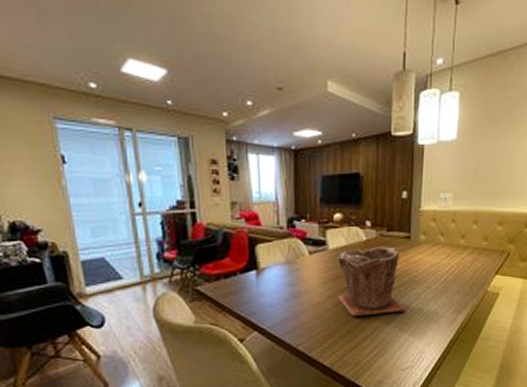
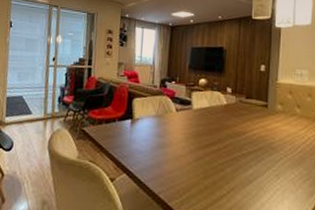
plant pot: present [337,247,406,317] -> none [198,111,262,176]

